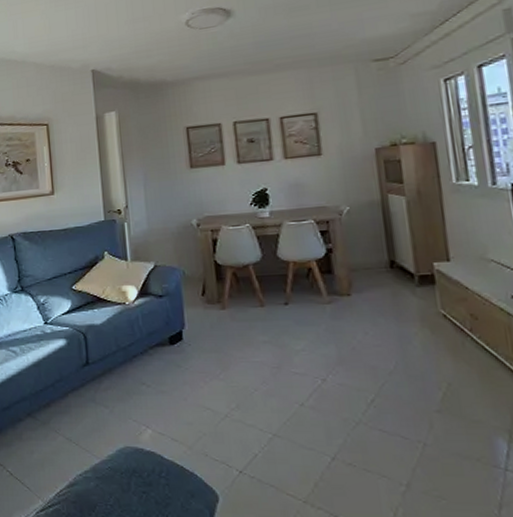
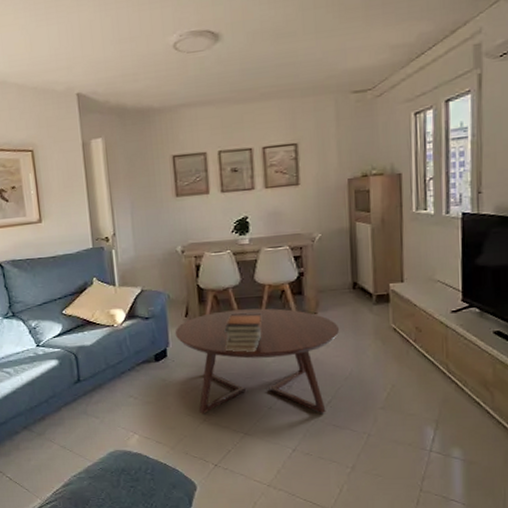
coffee table: none [191,288,379,414] -> present [174,308,340,414]
book stack: none [244,292,288,338] -> present [223,312,262,352]

